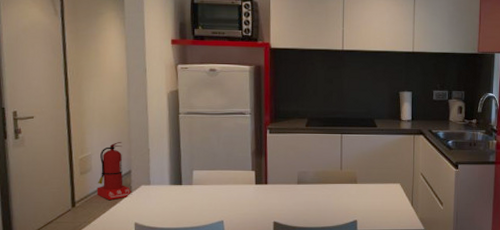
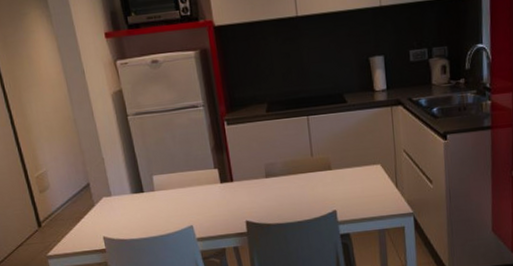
fire extinguisher: present [96,141,133,200] -> none [55,153,96,216]

